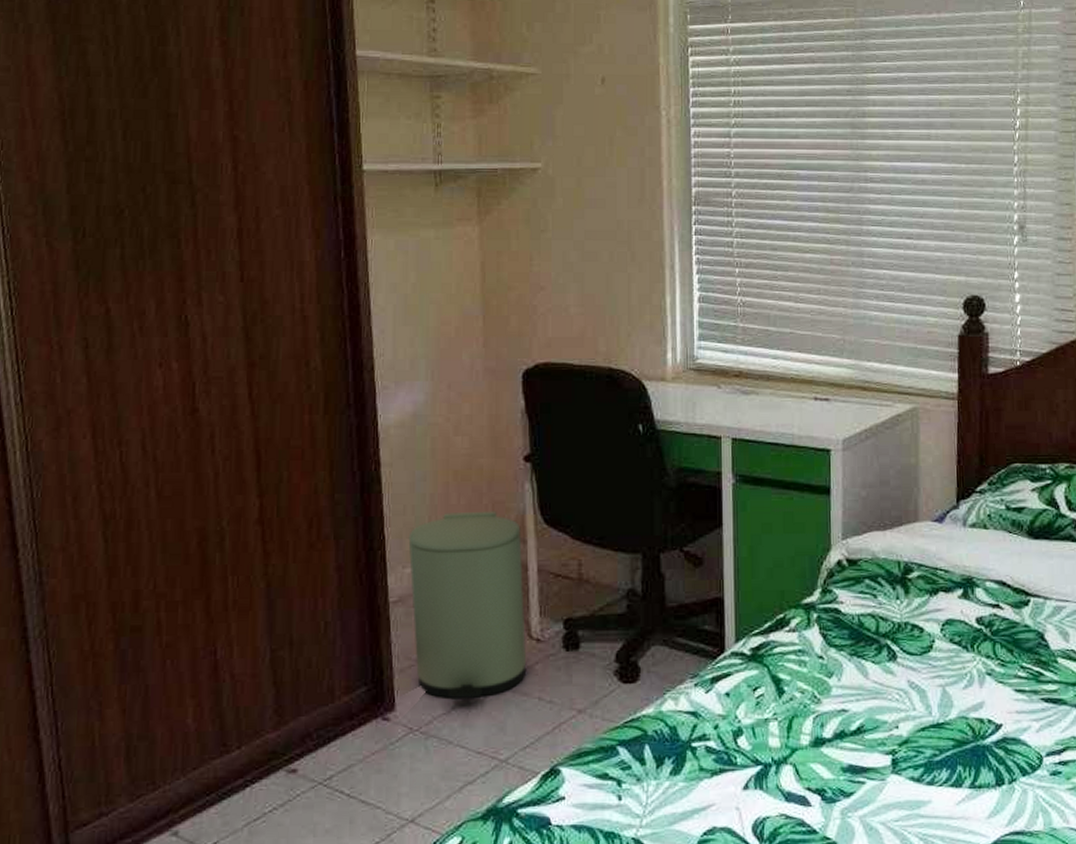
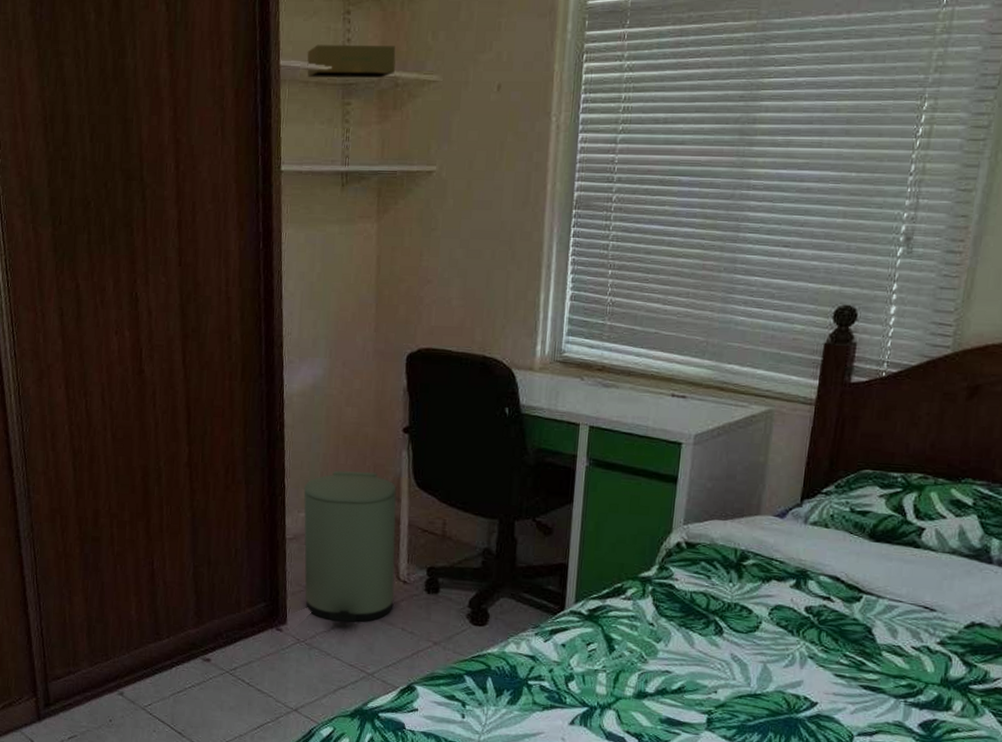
box: none [387,34,488,70] -> present [307,44,396,78]

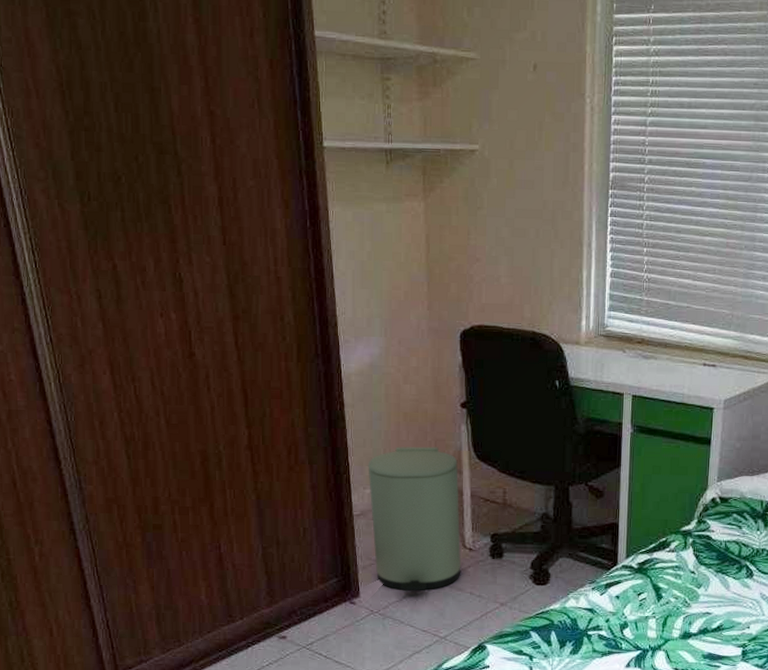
box: present [307,44,396,78] -> none [342,15,433,53]

